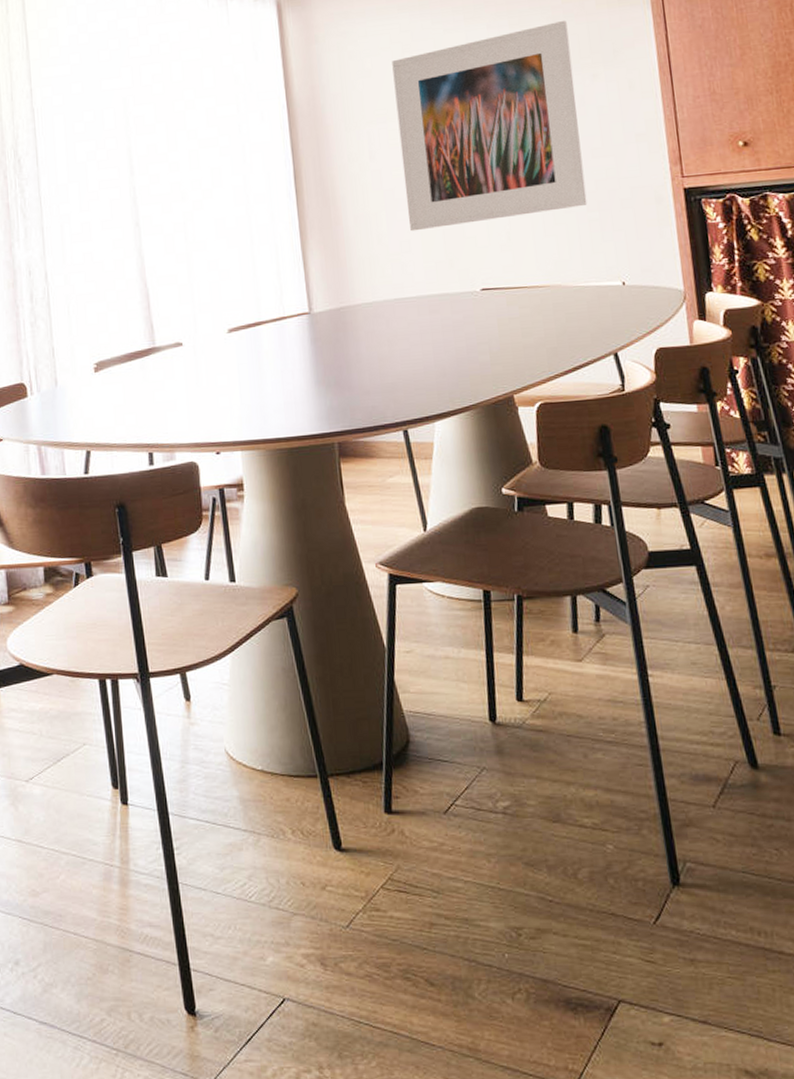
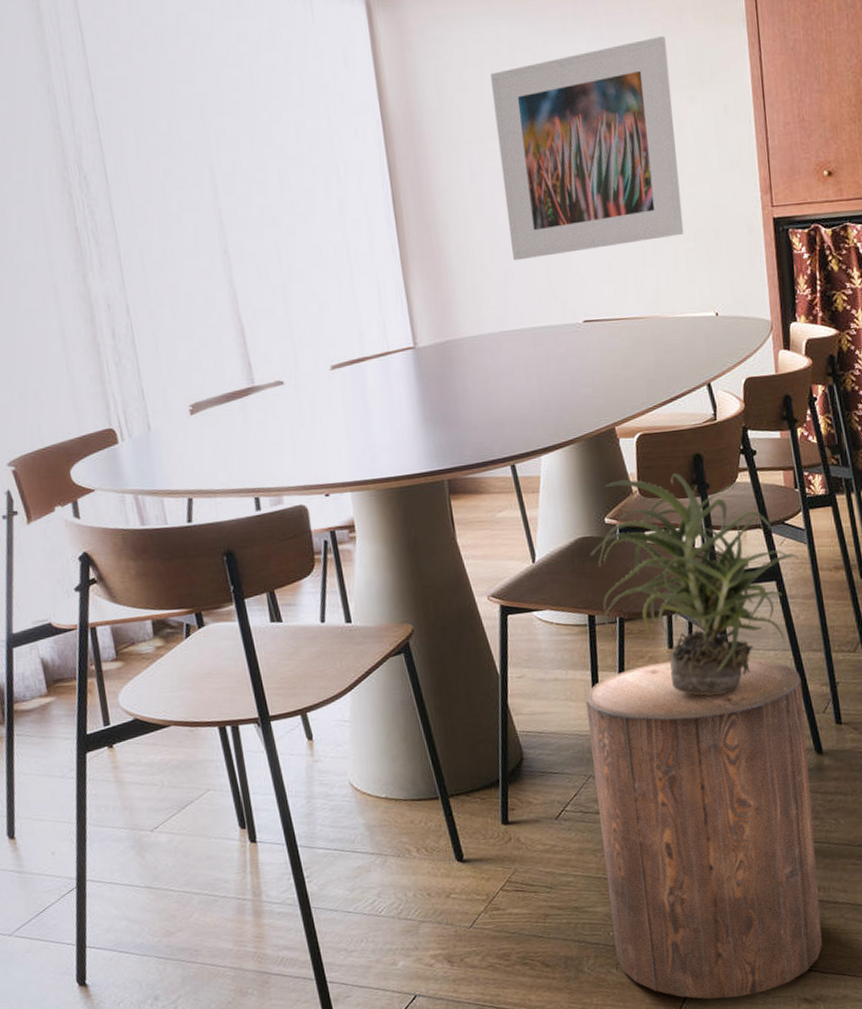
stool: none [479,646,766,1057] -> present [585,658,823,1000]
potted plant: none [485,444,722,689] -> present [589,472,799,696]

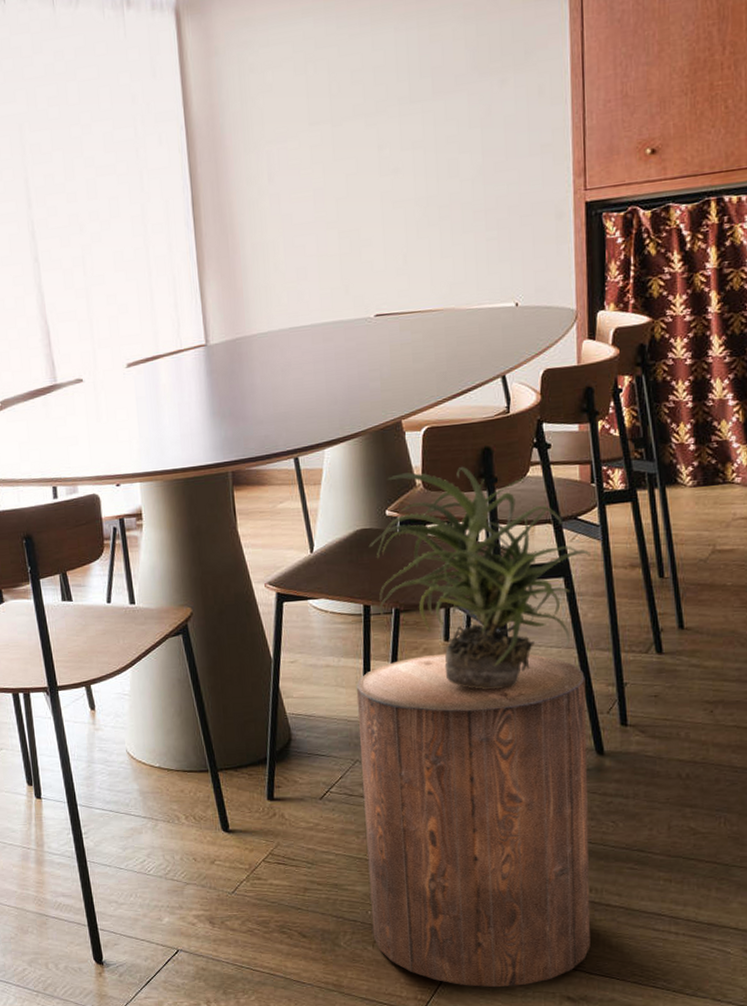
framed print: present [490,35,684,261] -> none [294,18,486,258]

